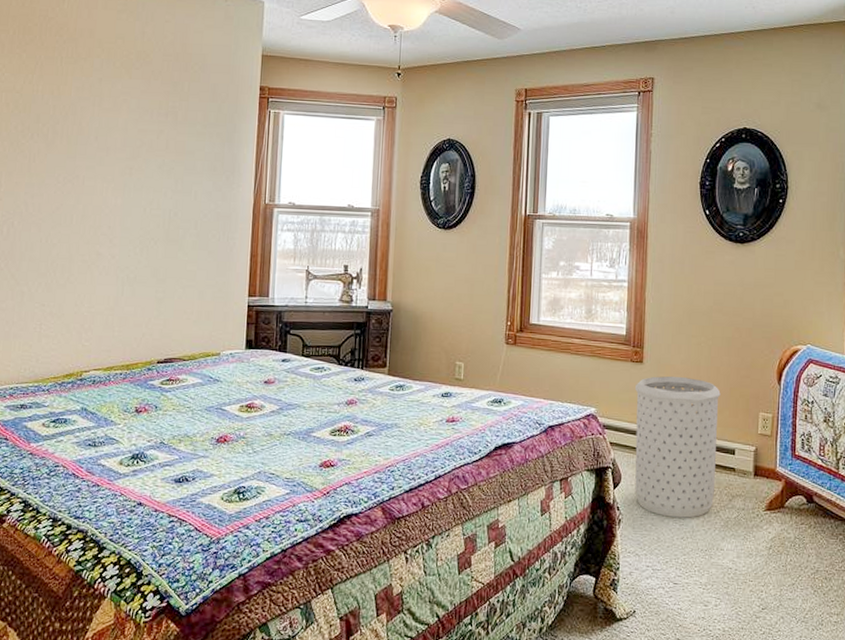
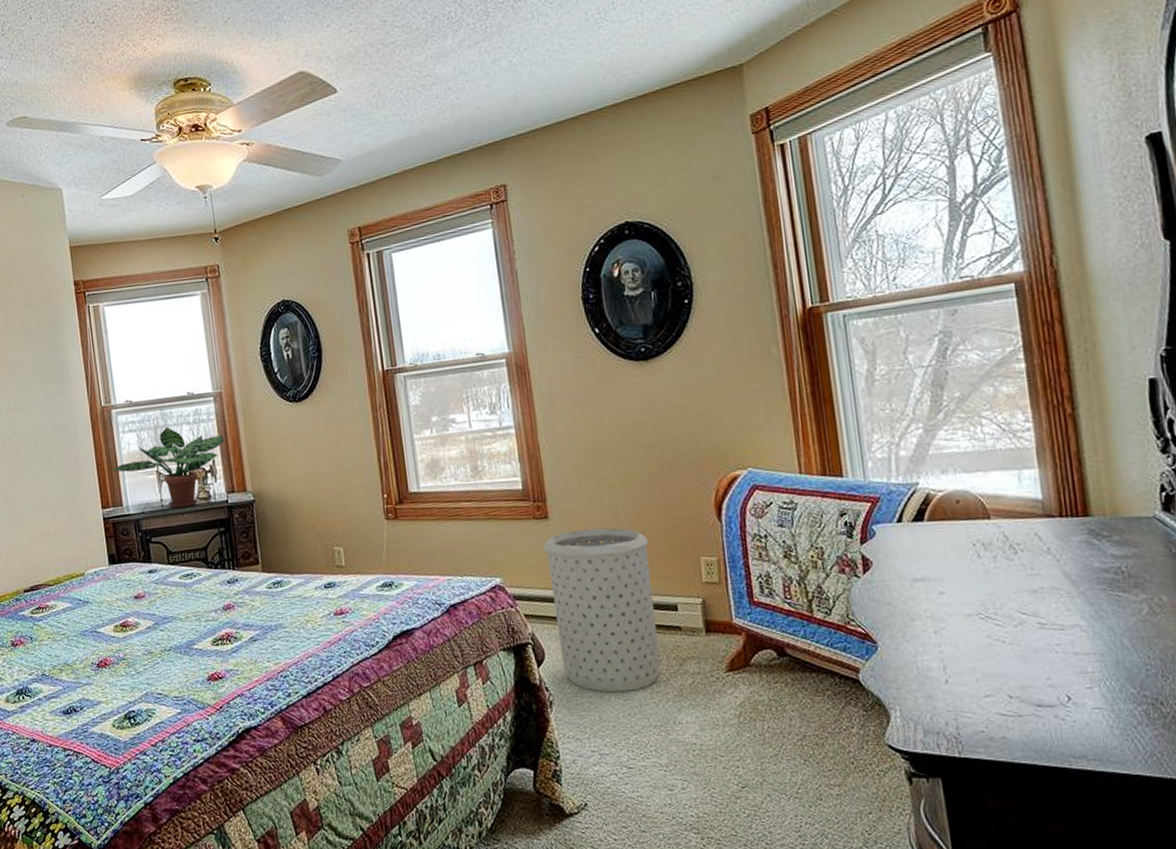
potted plant: none [263,232,374,307] -> present [110,426,224,508]

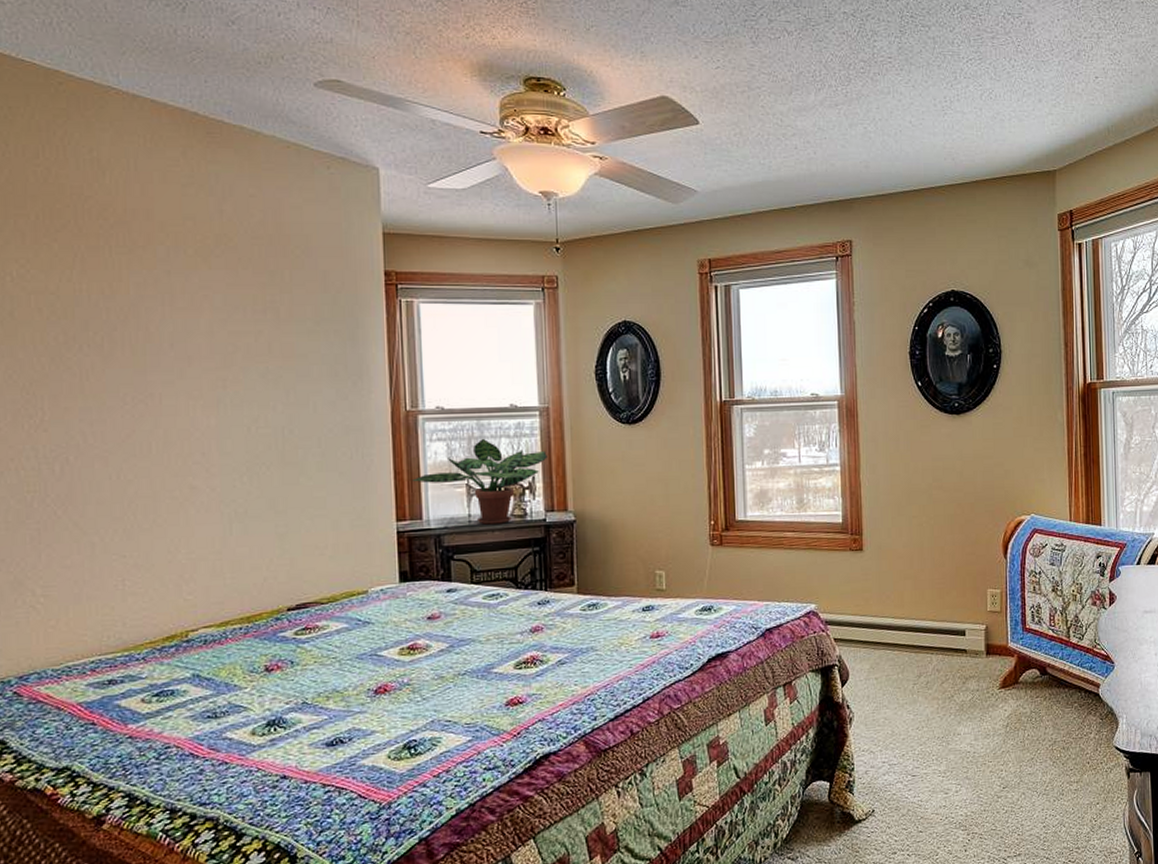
laundry basket: present [544,528,661,692] -> none [857,561,947,709]

